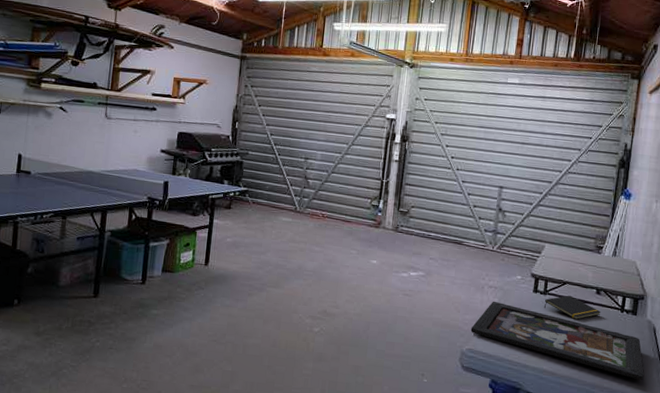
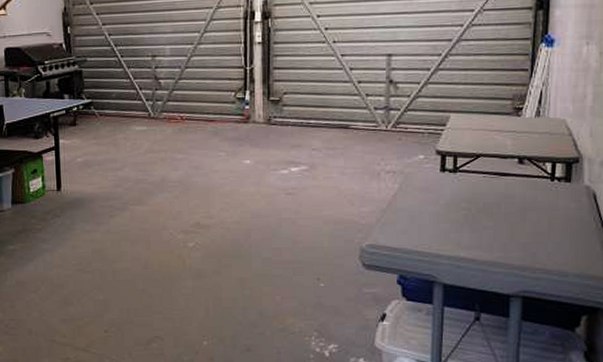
board game: present [470,301,645,381] -> none [369,187,586,256]
notepad: present [543,295,601,320] -> none [454,169,527,196]

